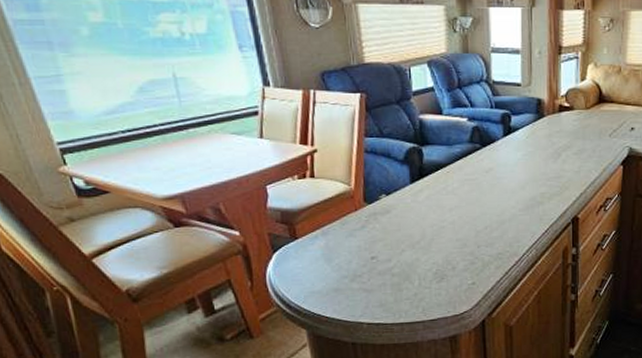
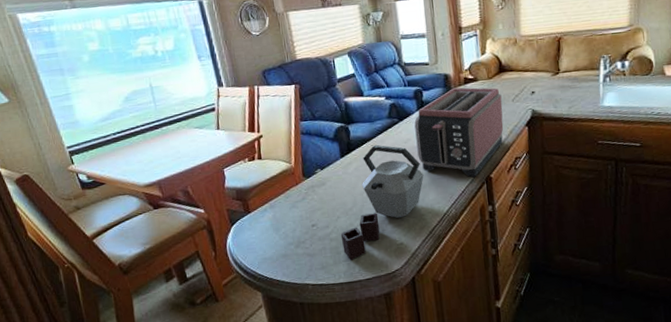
kettle: none [404,171,504,299] -> present [340,144,424,260]
toaster: none [499,114,598,217] -> present [414,87,504,178]

